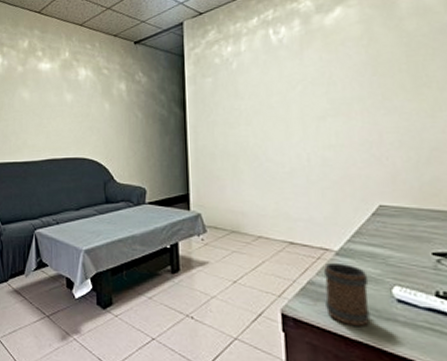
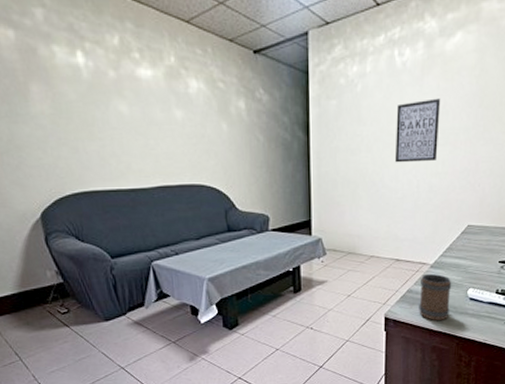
wall art: none [276,70,329,135] -> present [394,98,441,163]

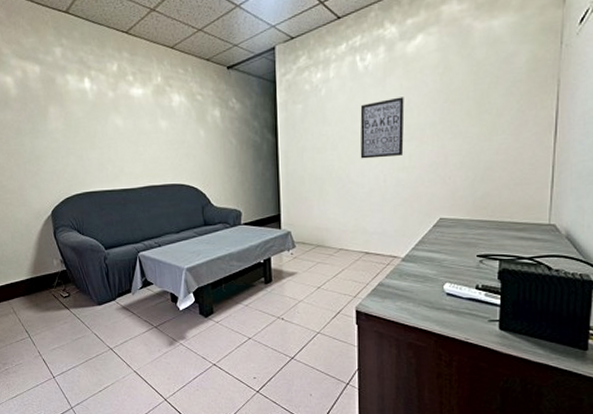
mug: present [419,274,452,320] -> none [391,268,426,315]

